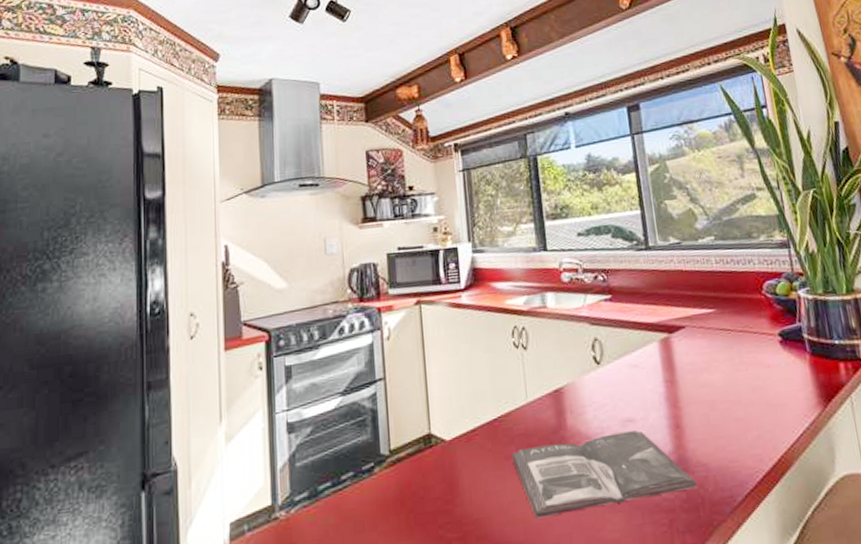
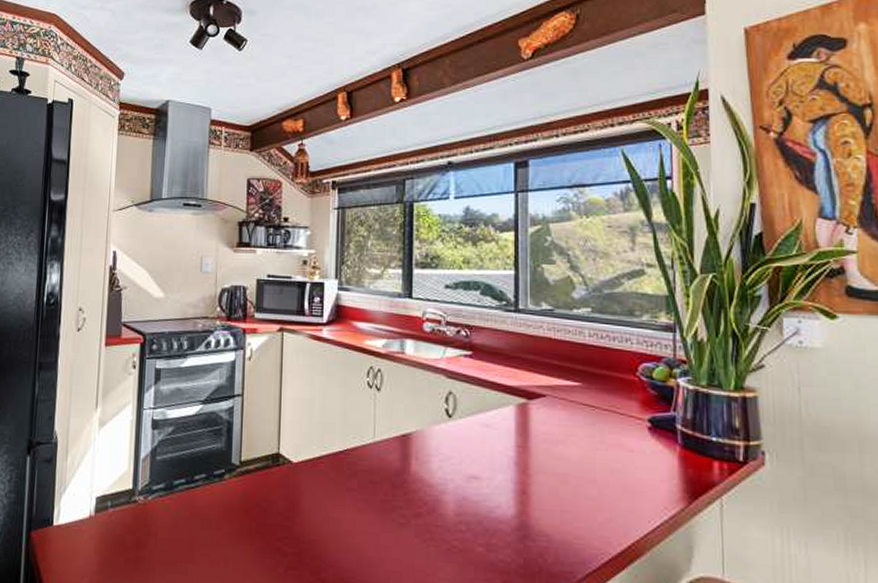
magazine: present [511,430,698,519] -> none [353,483,537,556]

